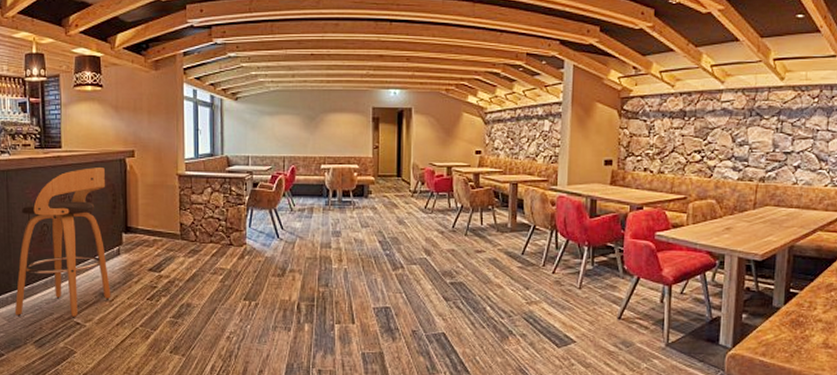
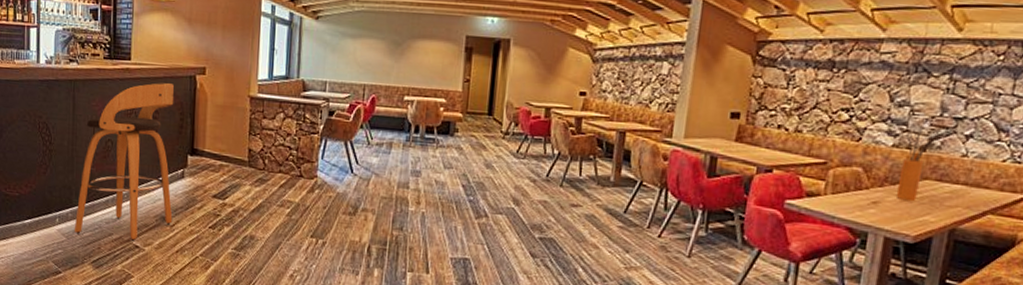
vase: none [744,160,780,226] -> present [895,124,948,202]

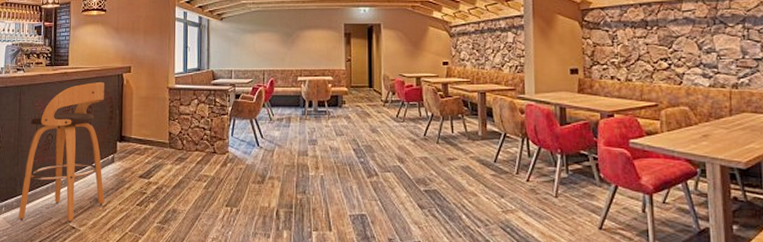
vase: present [895,124,948,202] -> none [717,66,752,133]

